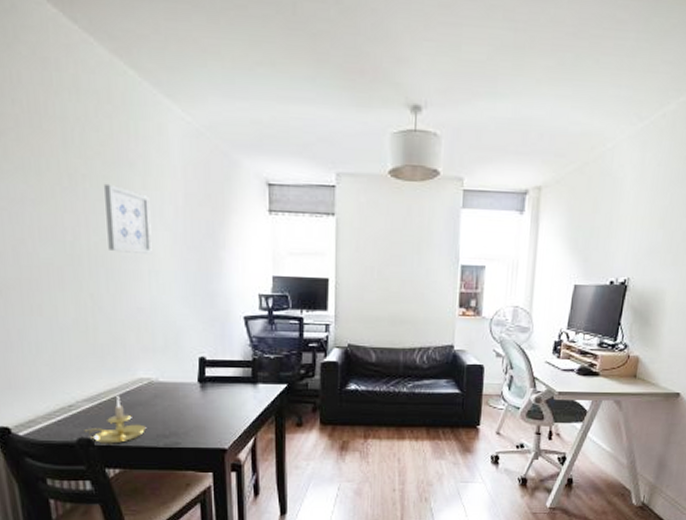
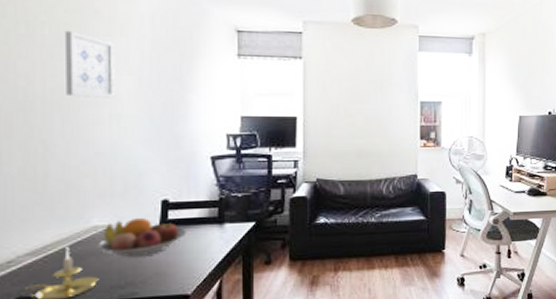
fruit bowl: none [143,374,223,410] -> present [97,218,187,258]

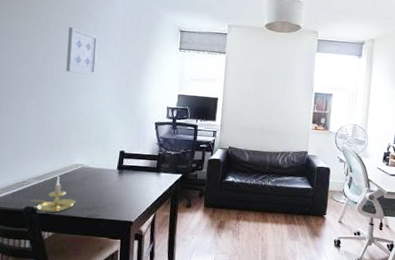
fruit bowl: present [97,218,187,258] -> none [76,162,135,190]

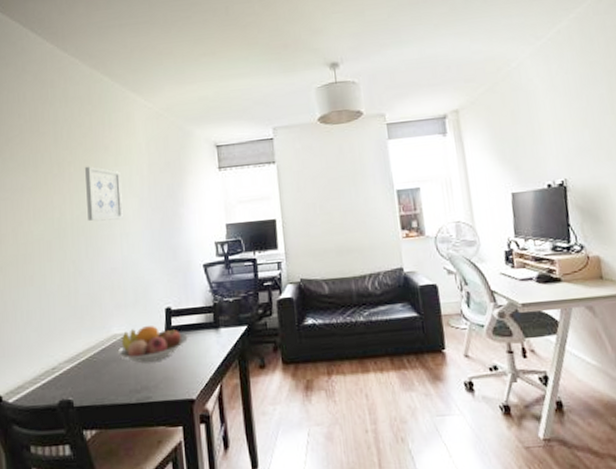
candle holder: present [30,175,76,213] -> none [65,353,120,405]
fruit bowl: none [76,162,135,190] -> present [117,326,188,363]

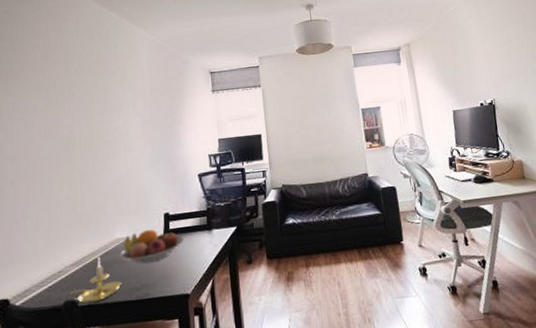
candle holder: none [65,353,120,405] -> present [70,256,122,304]
wall art: present [84,166,123,222] -> none [92,89,127,138]

